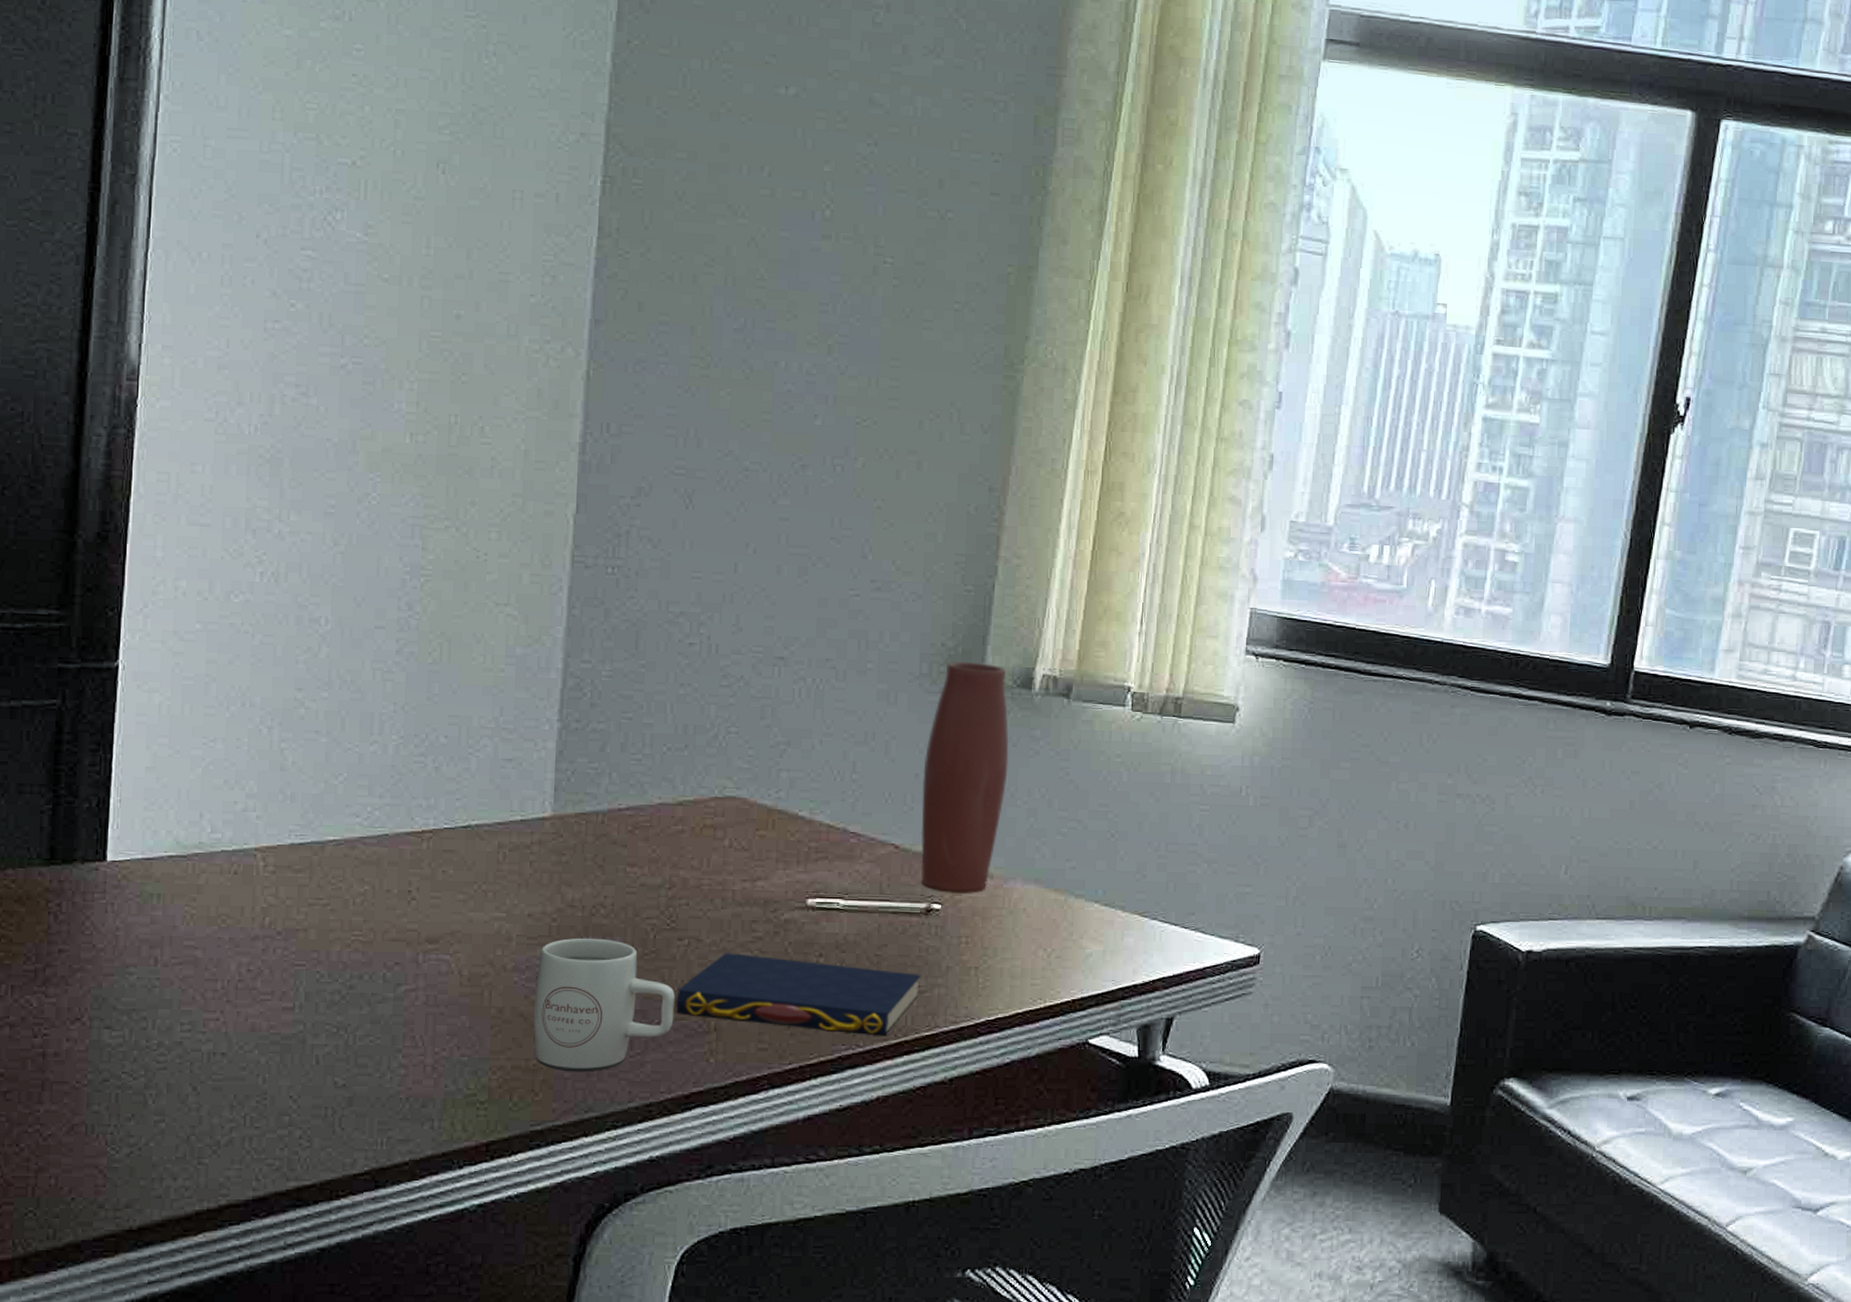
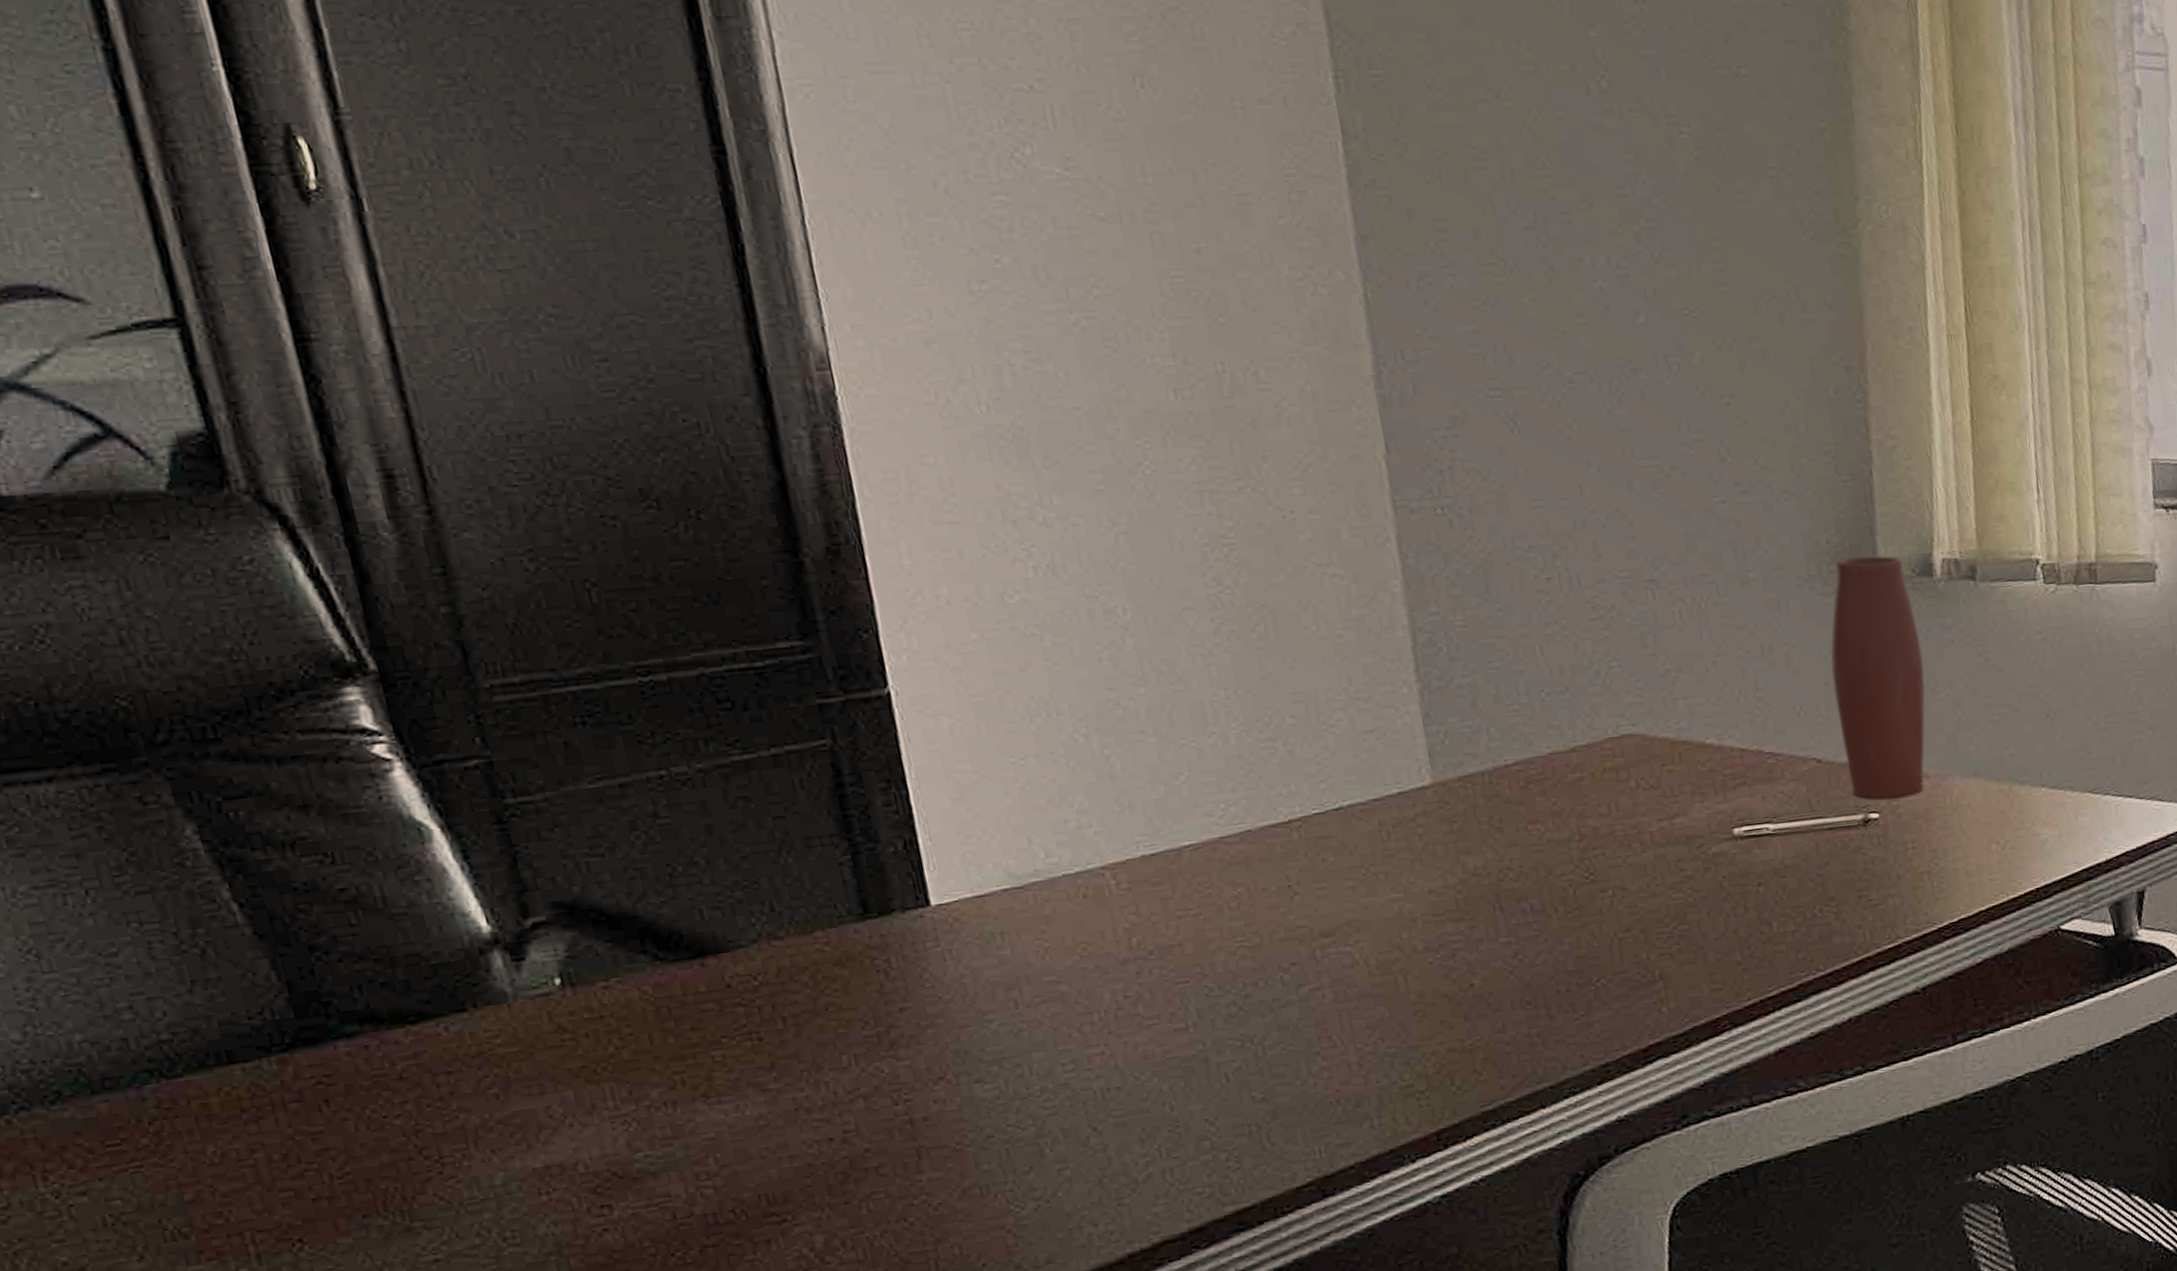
mug: present [533,937,675,1072] -> none [1451,903,1615,1046]
book: present [676,953,921,1036] -> none [1611,887,1872,968]

